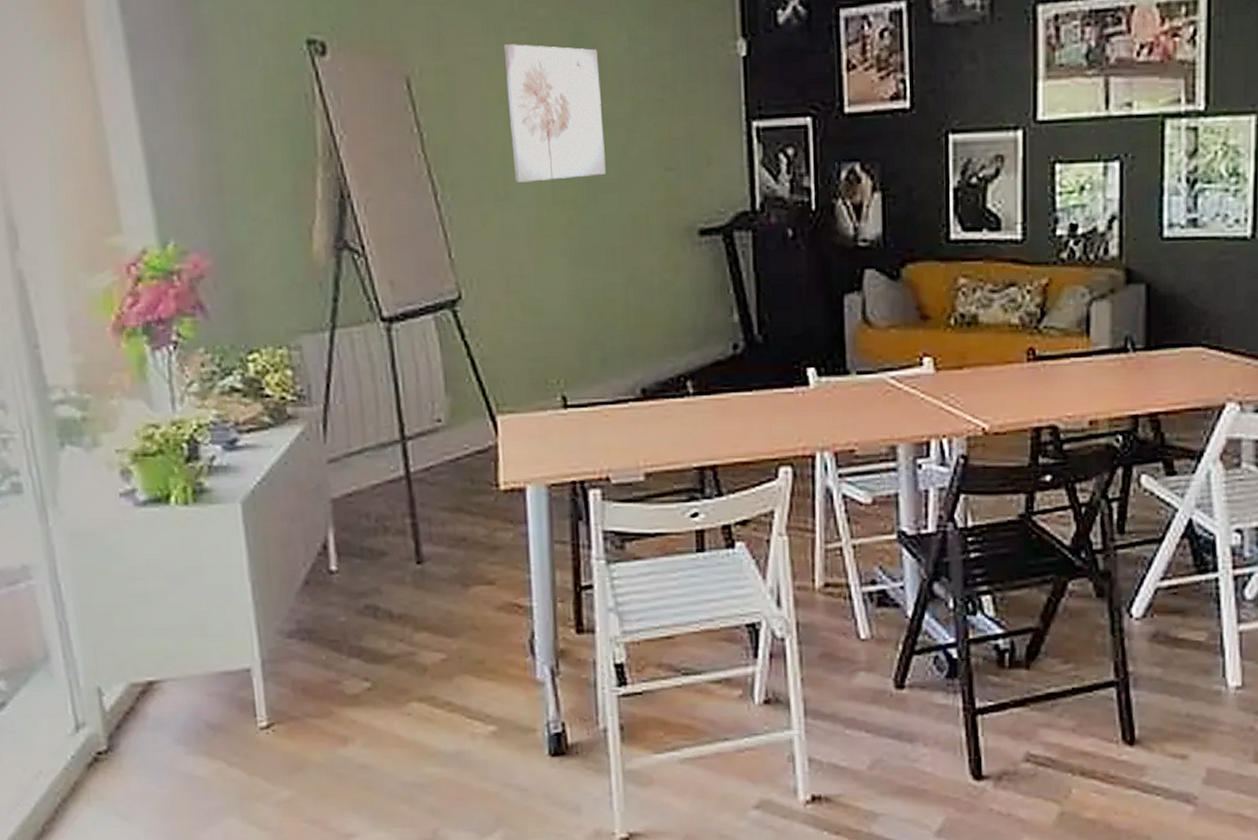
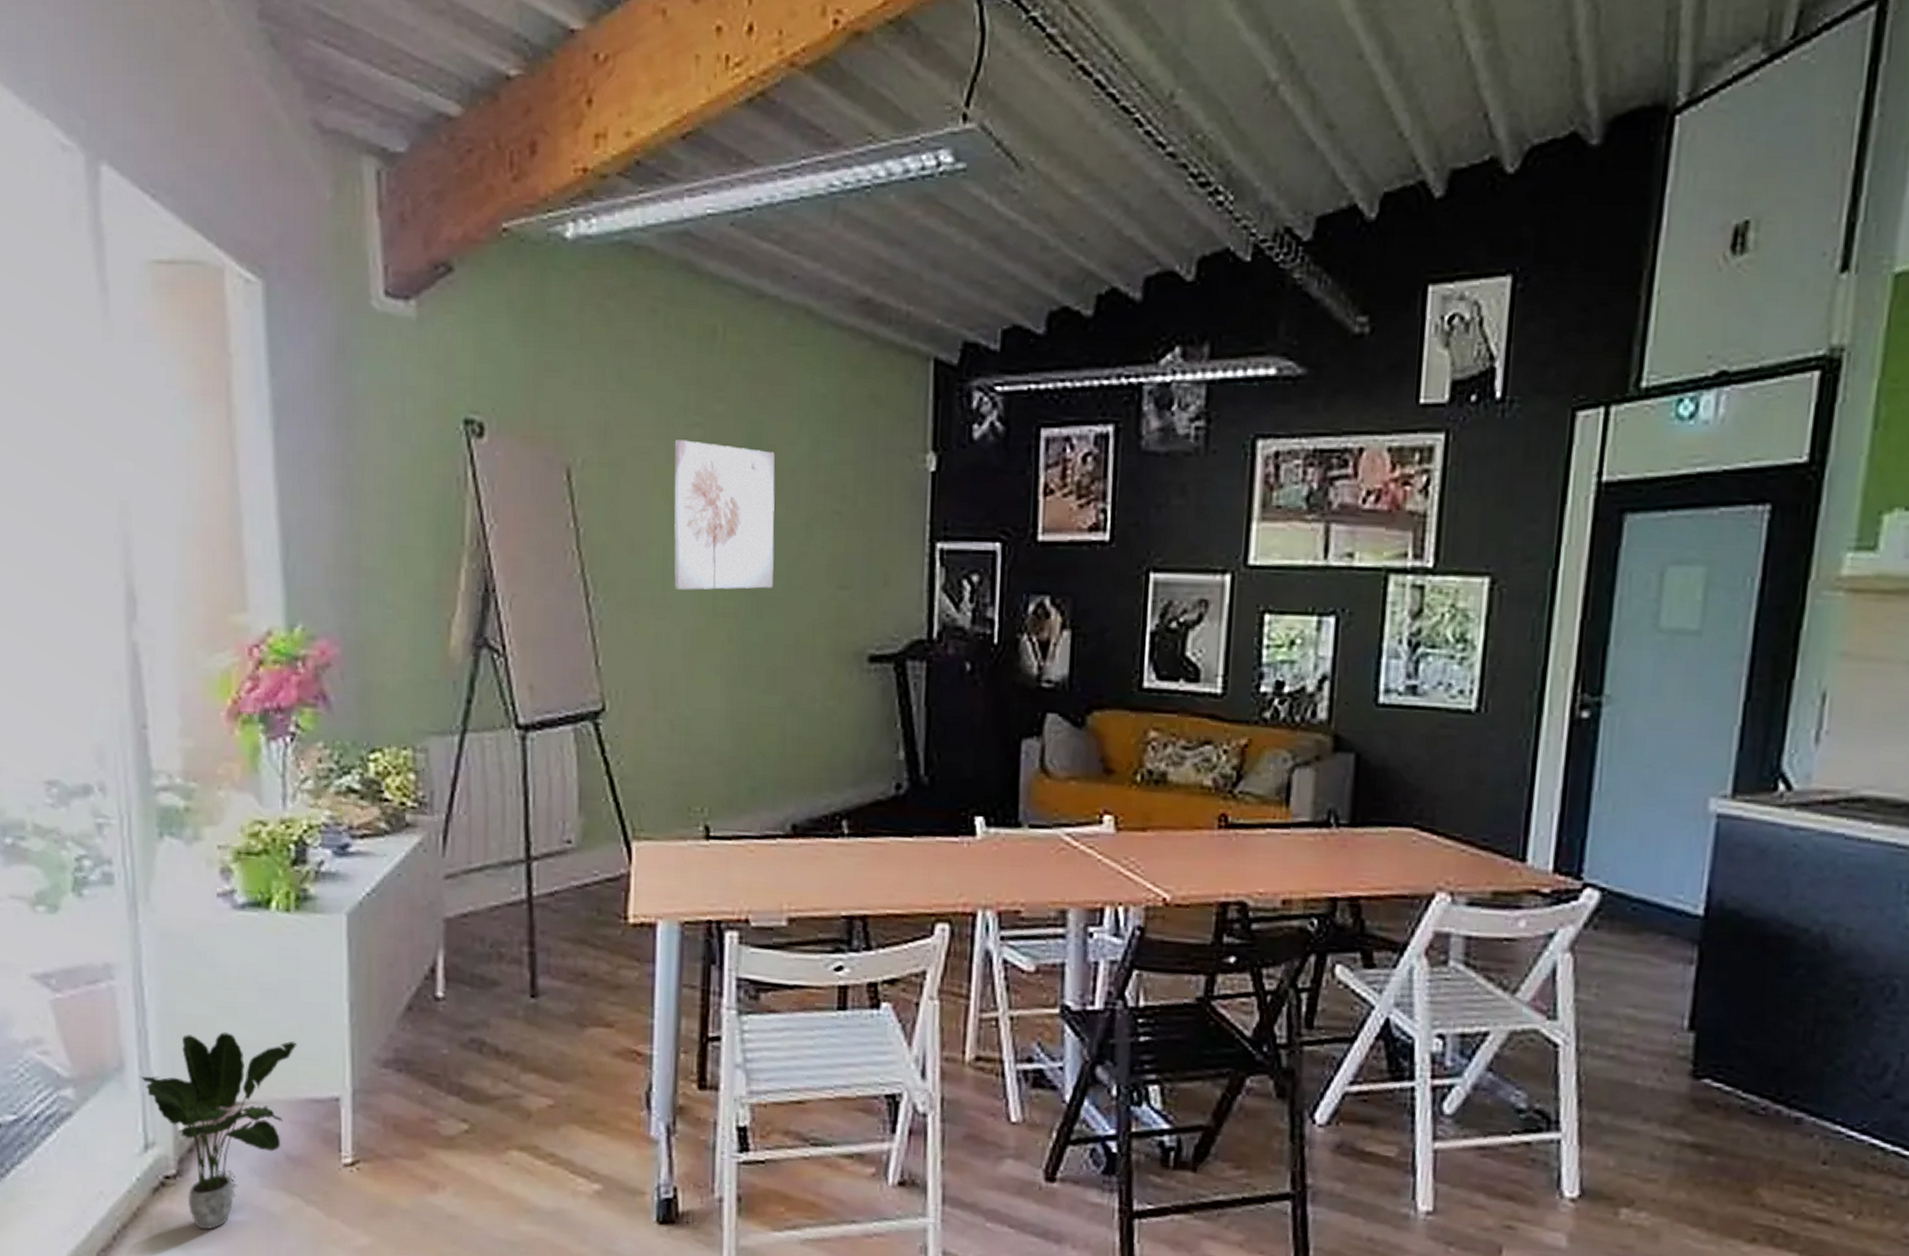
potted plant: none [65,617,207,797] -> present [140,1031,297,1230]

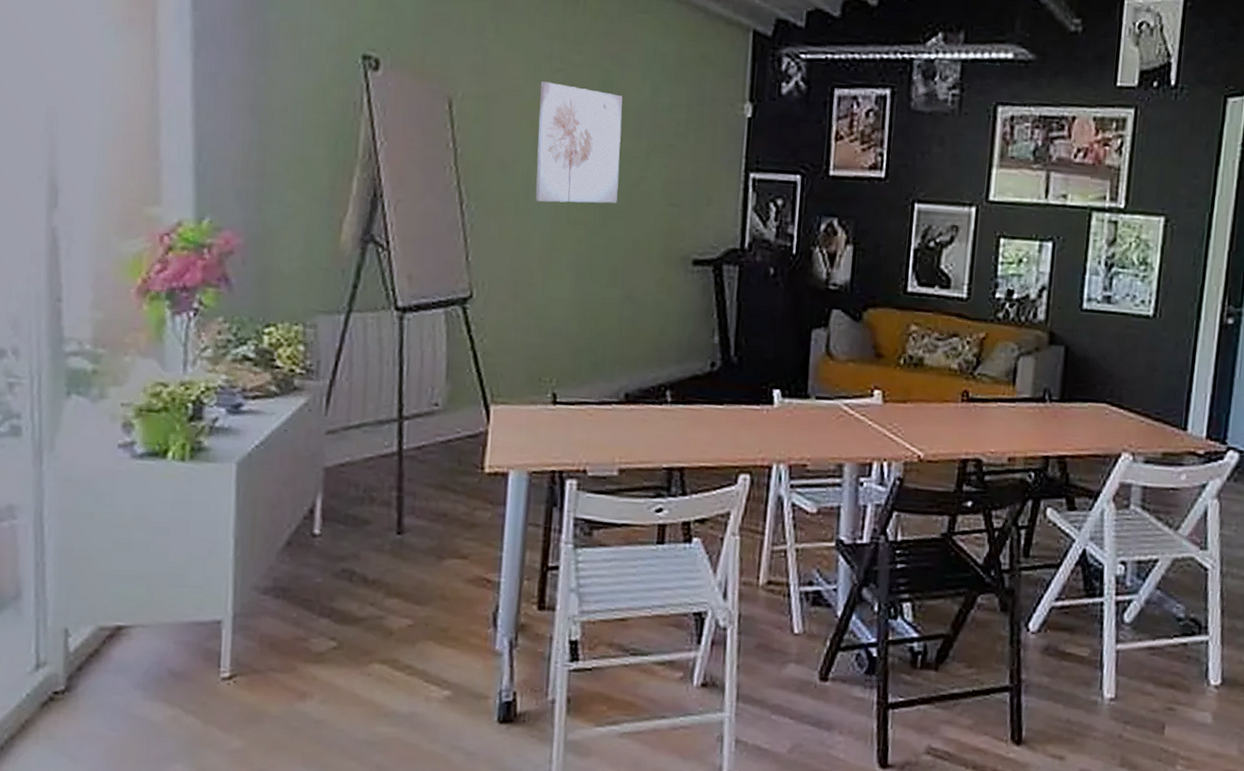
potted plant: present [140,1031,297,1230] -> none [35,564,185,739]

